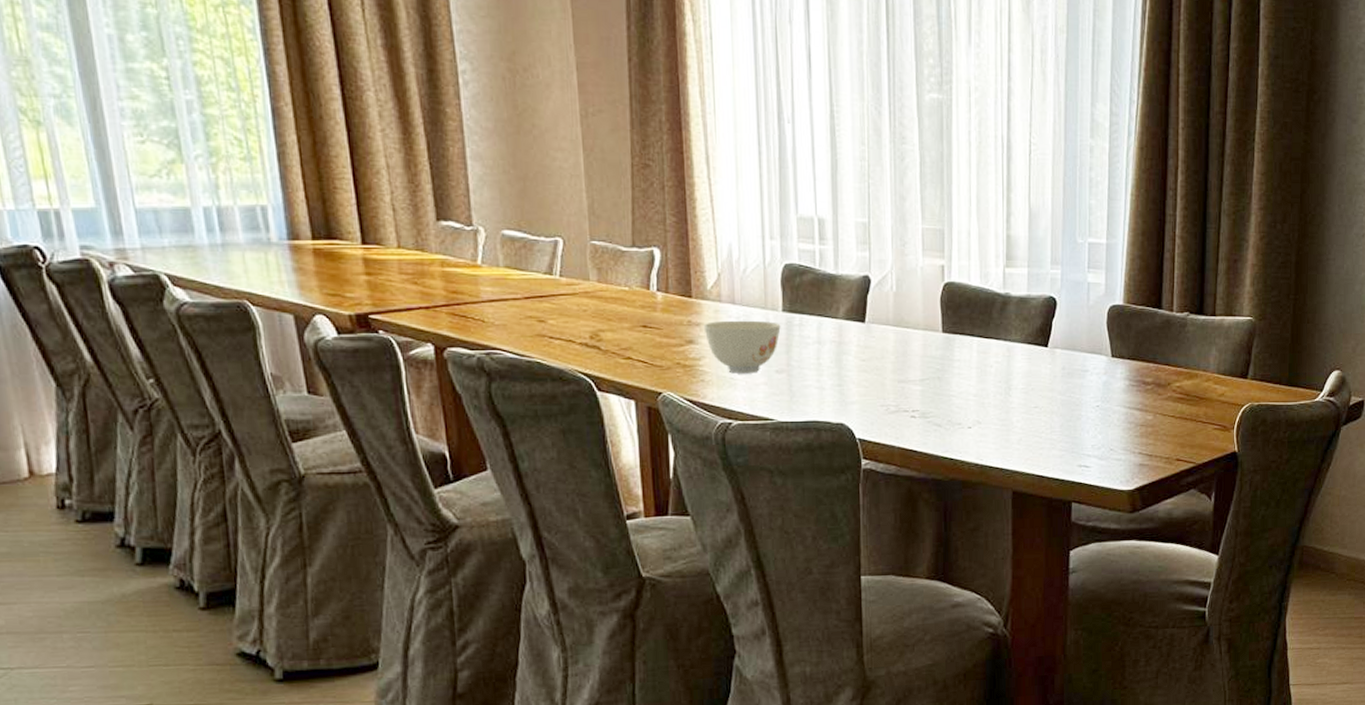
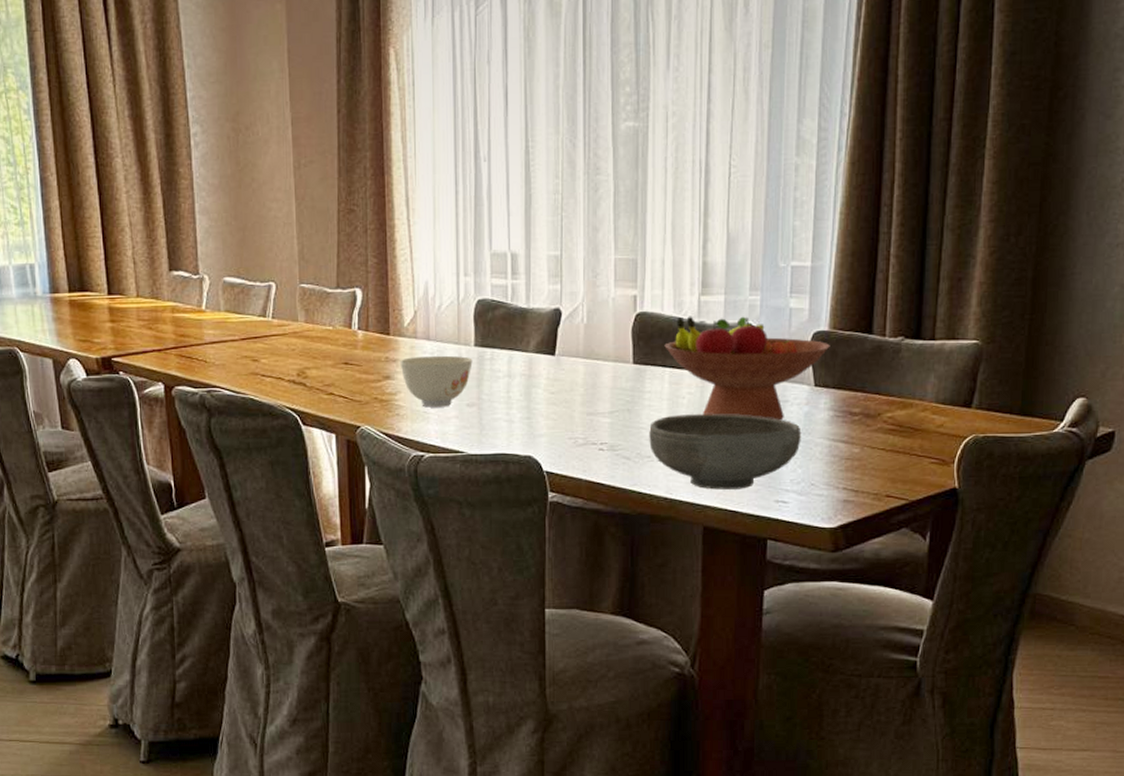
bowl: none [959,382,1101,455] -> present [649,414,801,490]
fruit bowl: none [972,287,1125,389] -> present [664,316,830,421]

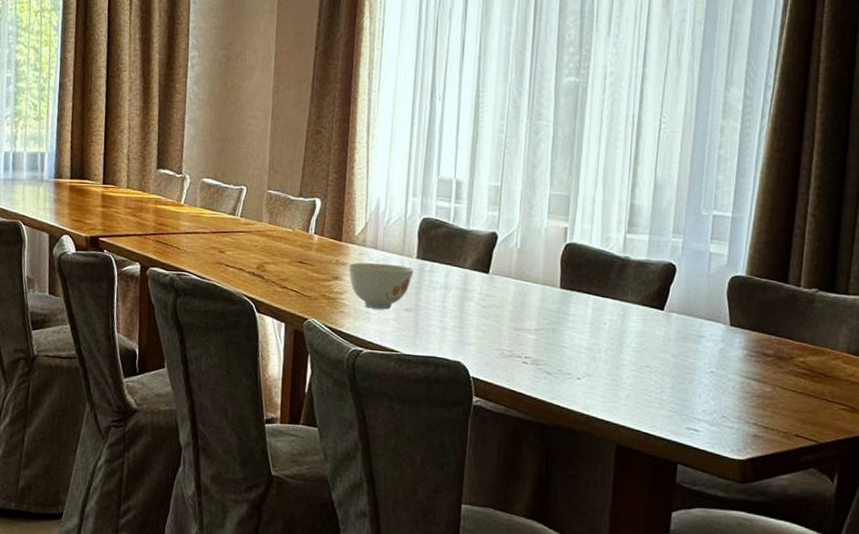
bowl: present [649,414,801,490] -> none [570,338,716,414]
fruit bowl: present [664,316,830,421] -> none [590,250,747,354]

